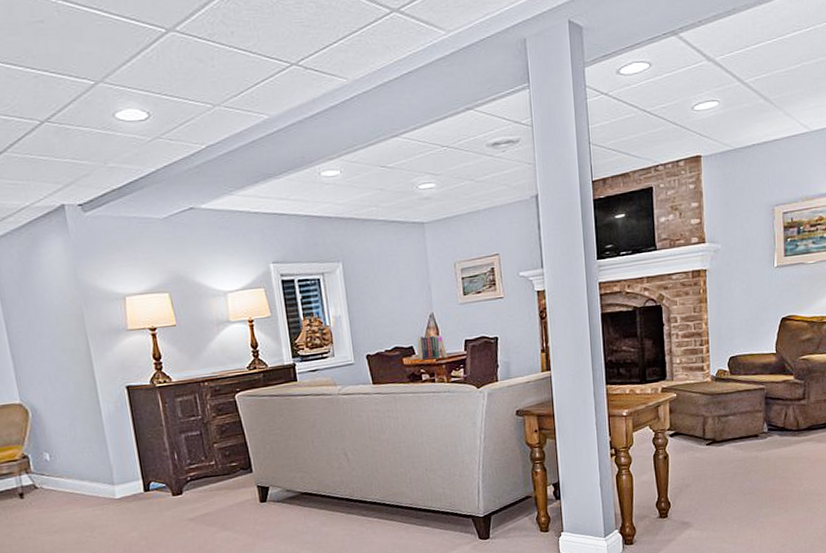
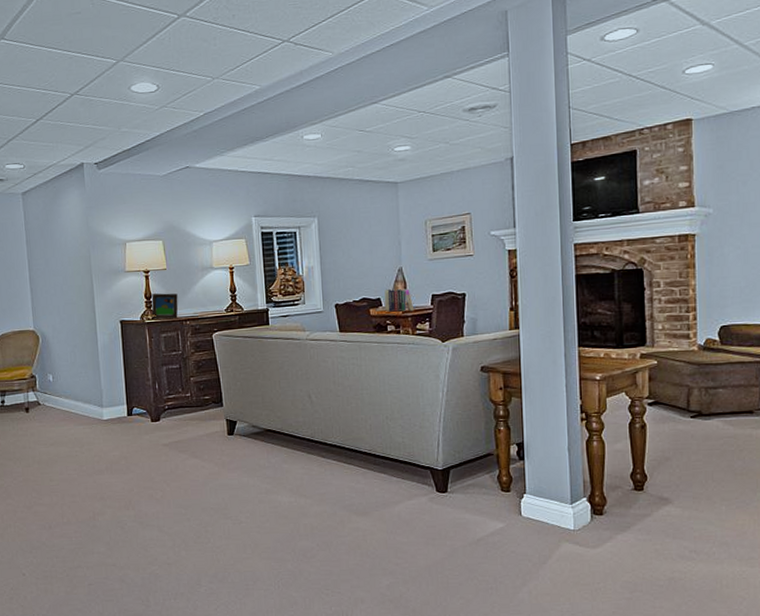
picture frame: none [161,352,194,383] -> present [151,293,178,320]

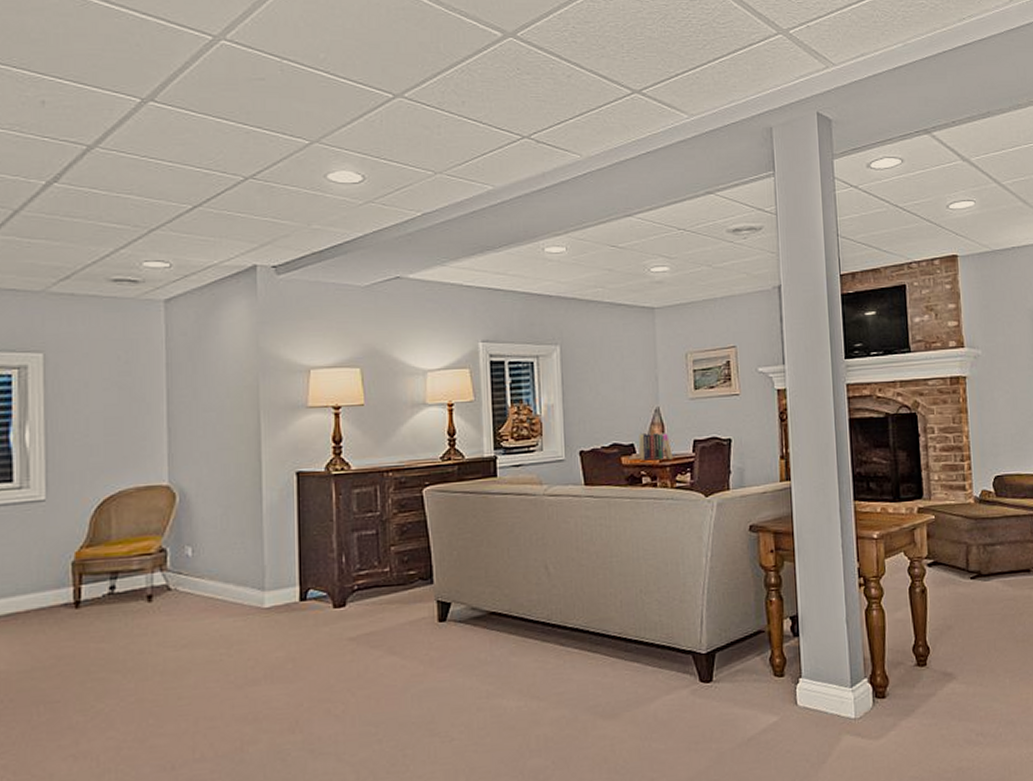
picture frame: present [151,293,178,320] -> none [341,435,378,471]

